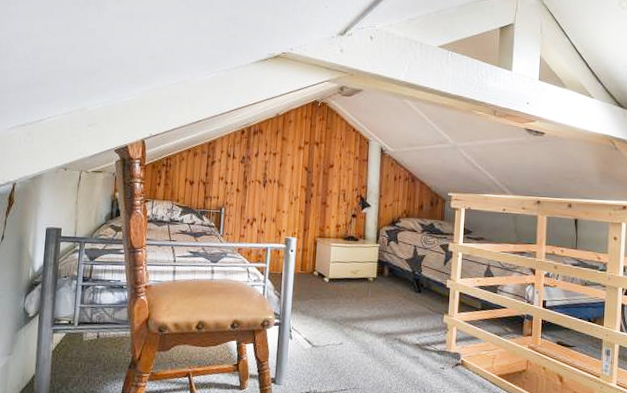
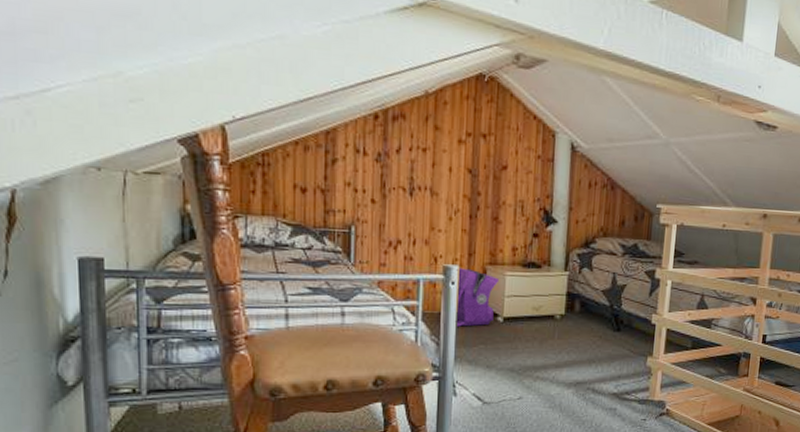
backpack: none [292,240,327,285] -> present [454,268,500,327]

